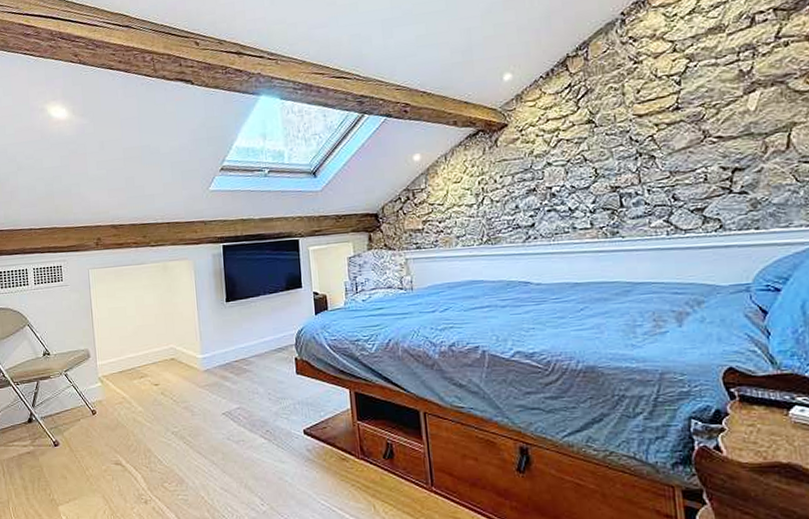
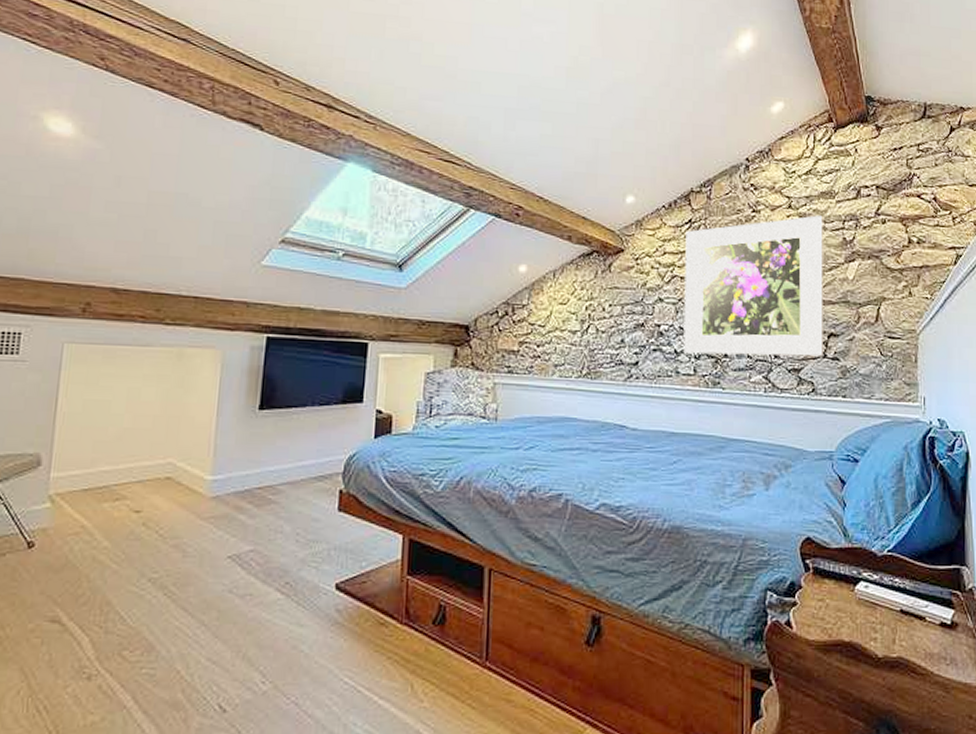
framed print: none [566,52,728,210] -> present [683,215,823,357]

